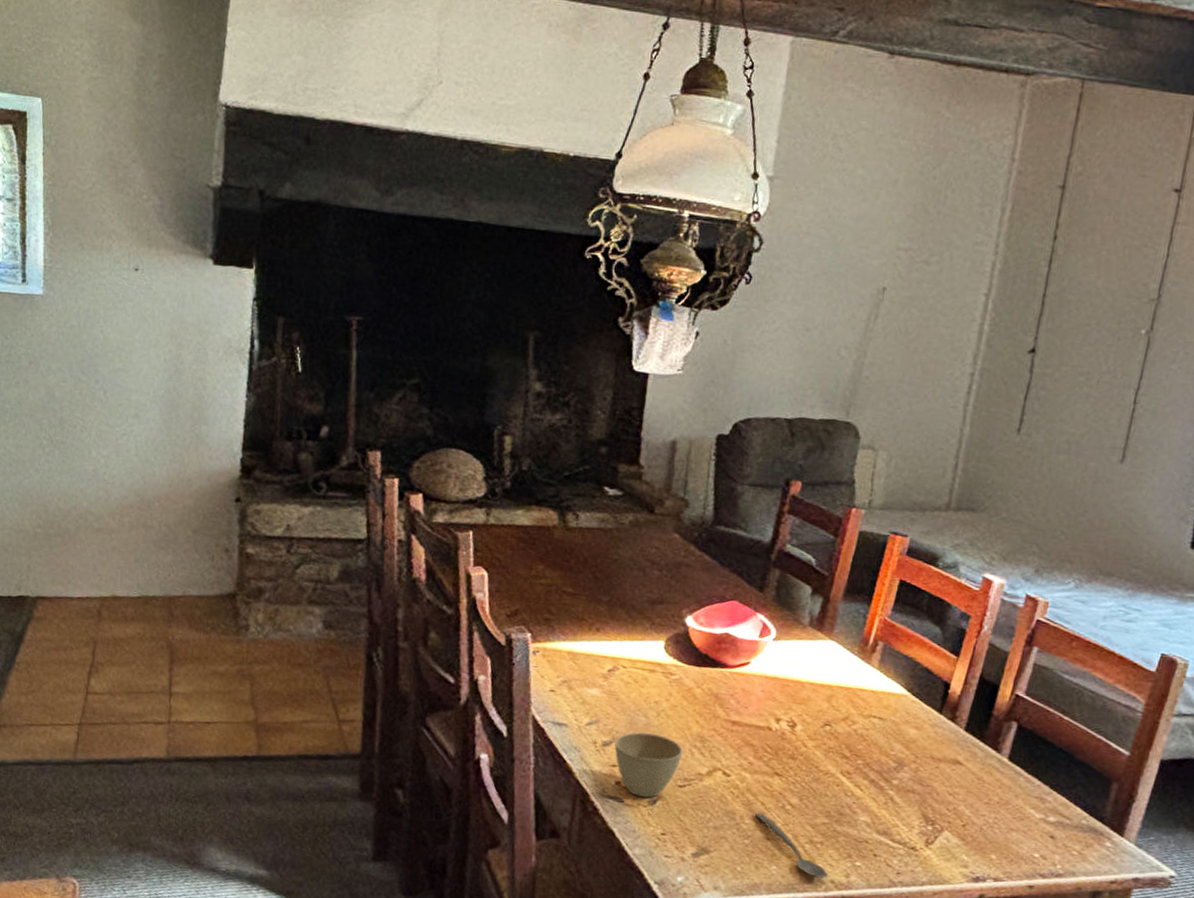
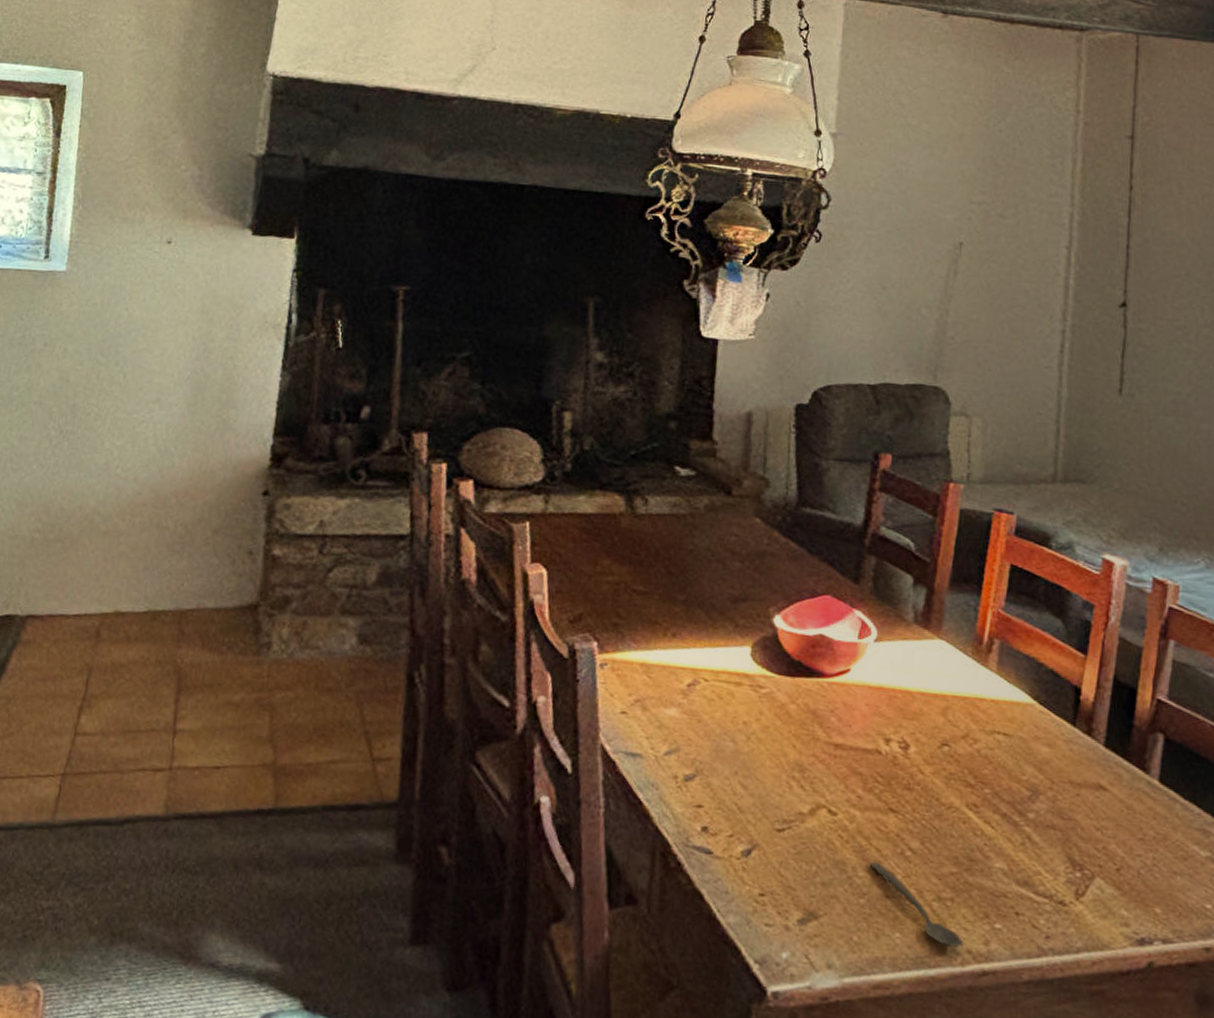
cup: present [614,732,684,798] -> none [699,761,780,847]

